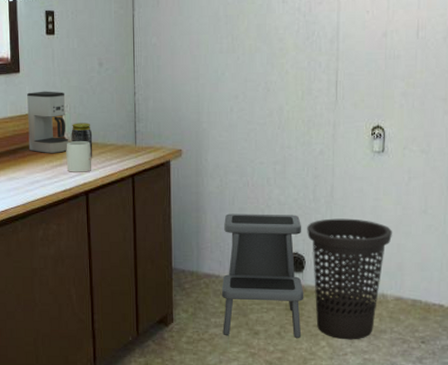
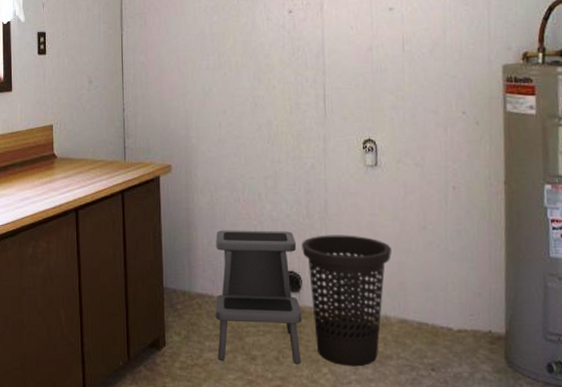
coffee maker: present [27,91,69,154] -> none [19,108,59,171]
mug: present [66,141,92,172] -> none [56,157,82,189]
jar: present [71,123,93,157] -> none [61,139,83,173]

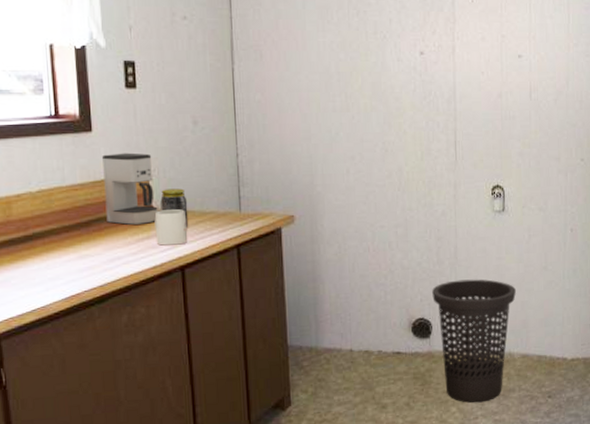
coffee maker: none [19,108,59,171] -> present [102,152,158,226]
mug: none [56,157,82,189] -> present [154,209,188,246]
jar: none [61,139,83,173] -> present [160,188,189,227]
step stool: present [215,230,302,365] -> none [344,279,432,413]

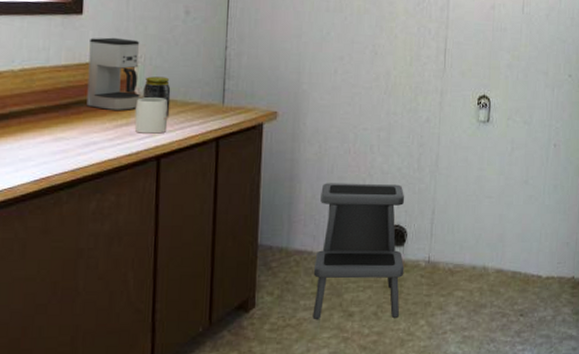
step stool: none [344,279,432,413] -> present [312,183,405,319]
laundry basket: present [432,279,516,403] -> none [410,188,495,316]

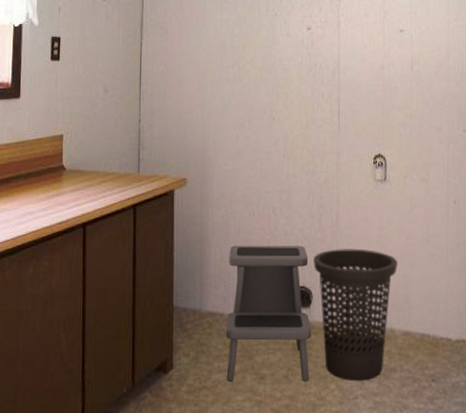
coffee maker: present [86,37,140,111] -> none [24,117,68,183]
mug: present [134,97,169,134] -> none [64,170,92,203]
jar: present [143,76,171,117] -> none [70,150,94,187]
laundry basket: none [410,188,495,316] -> present [313,249,397,380]

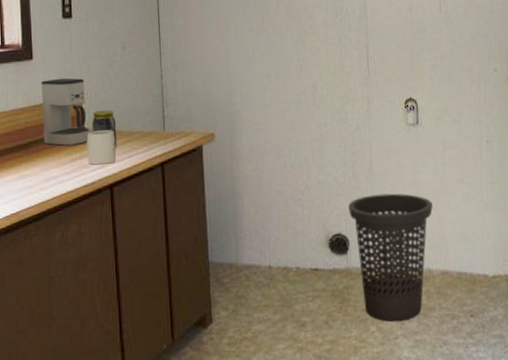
coffee maker: none [24,117,68,183] -> present [41,78,90,147]
mug: none [64,170,92,203] -> present [86,130,117,165]
jar: none [70,150,94,187] -> present [92,110,117,147]
step stool: present [225,245,312,382] -> none [262,194,350,331]

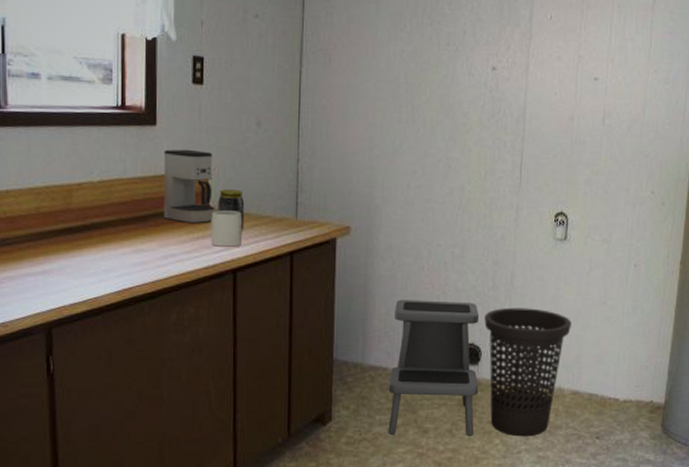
step stool: none [262,194,350,331] -> present [388,299,480,437]

